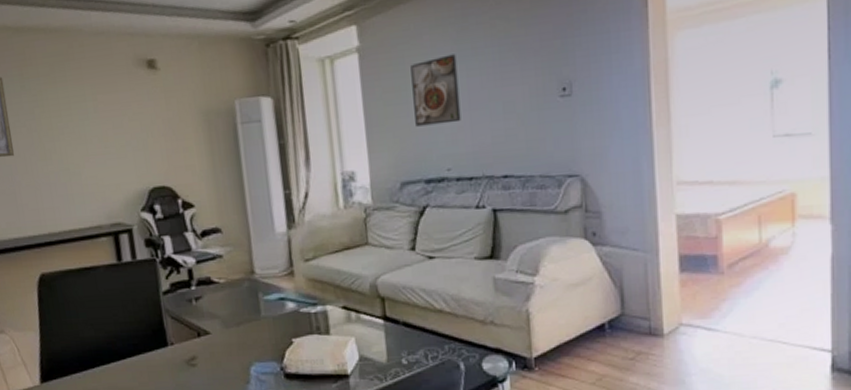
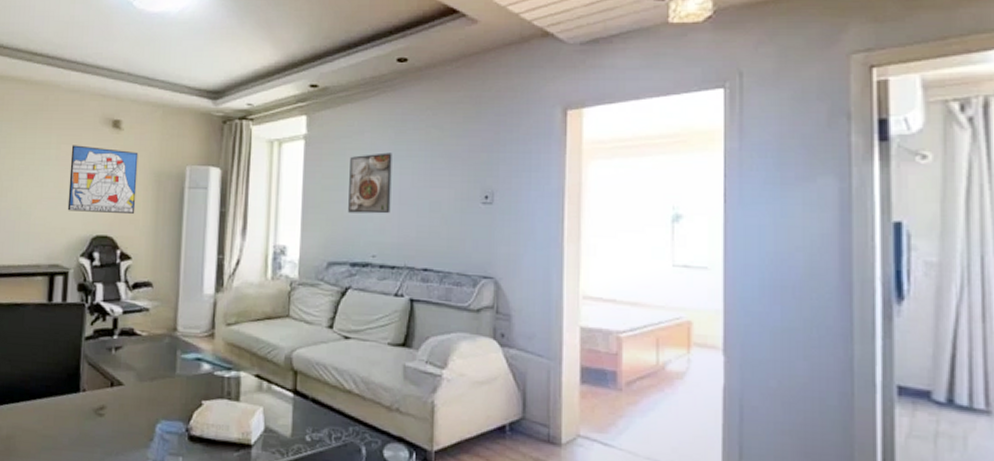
wall art: none [108,92,189,165] -> present [67,145,139,213]

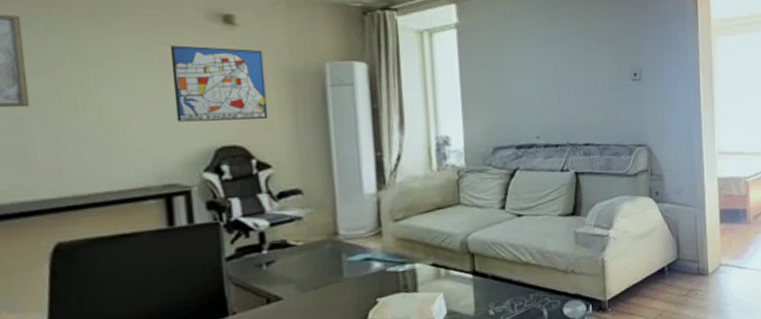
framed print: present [348,152,392,214] -> none [506,38,550,98]

